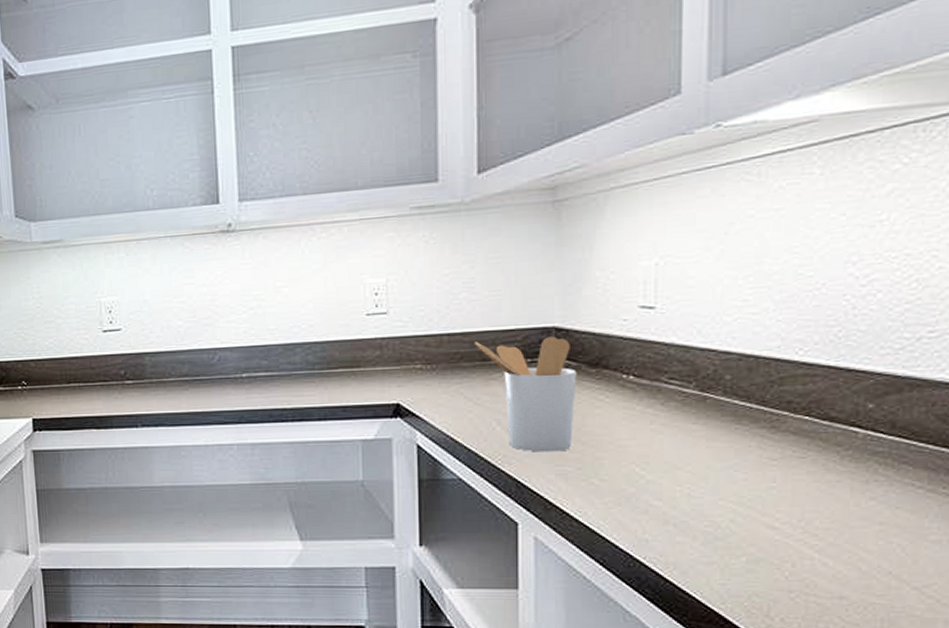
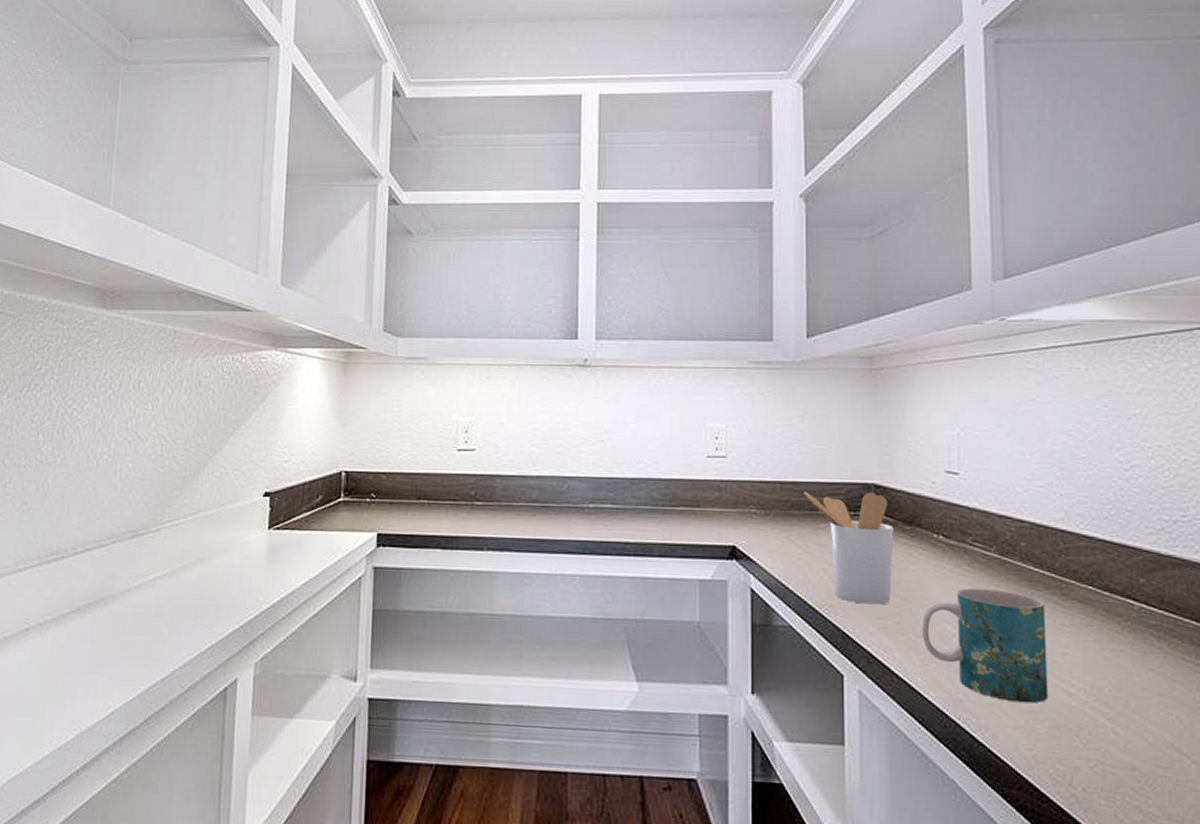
mug: none [605,427,751,540] -> present [921,588,1049,704]

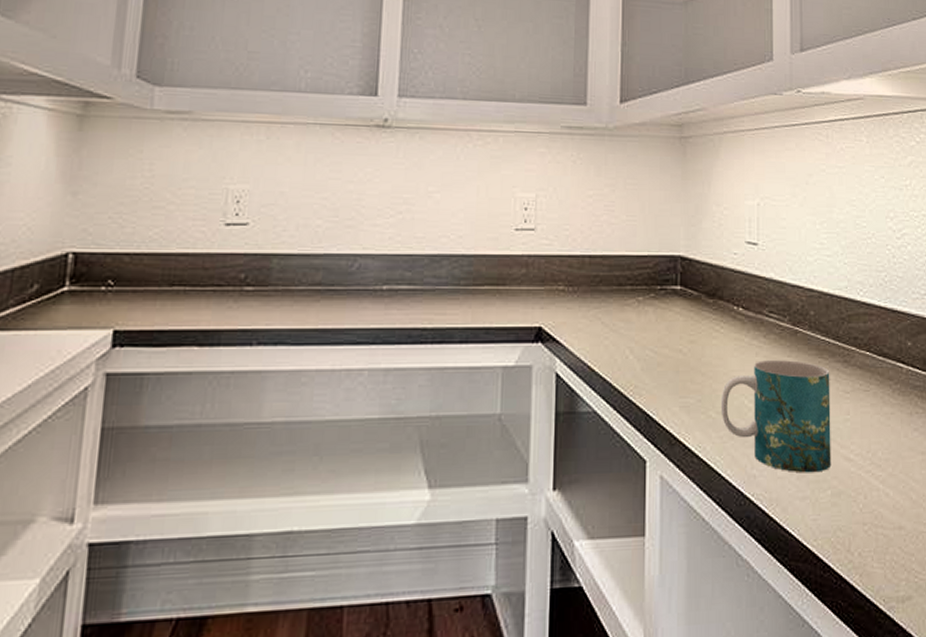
utensil holder: present [803,491,894,605] -> none [612,265,698,383]

